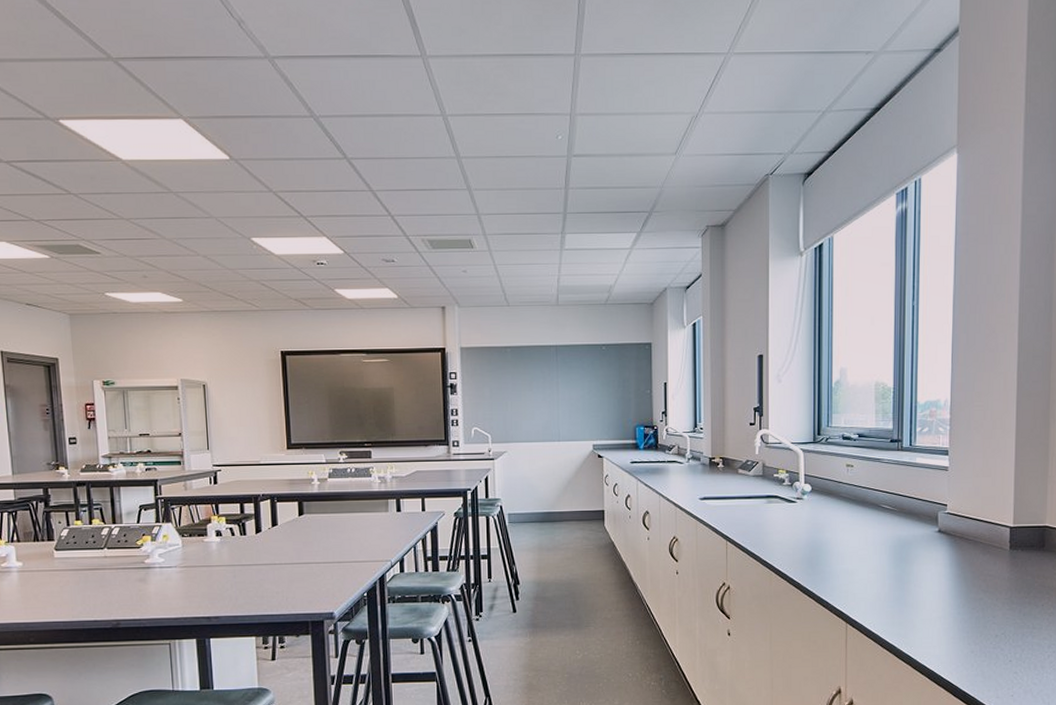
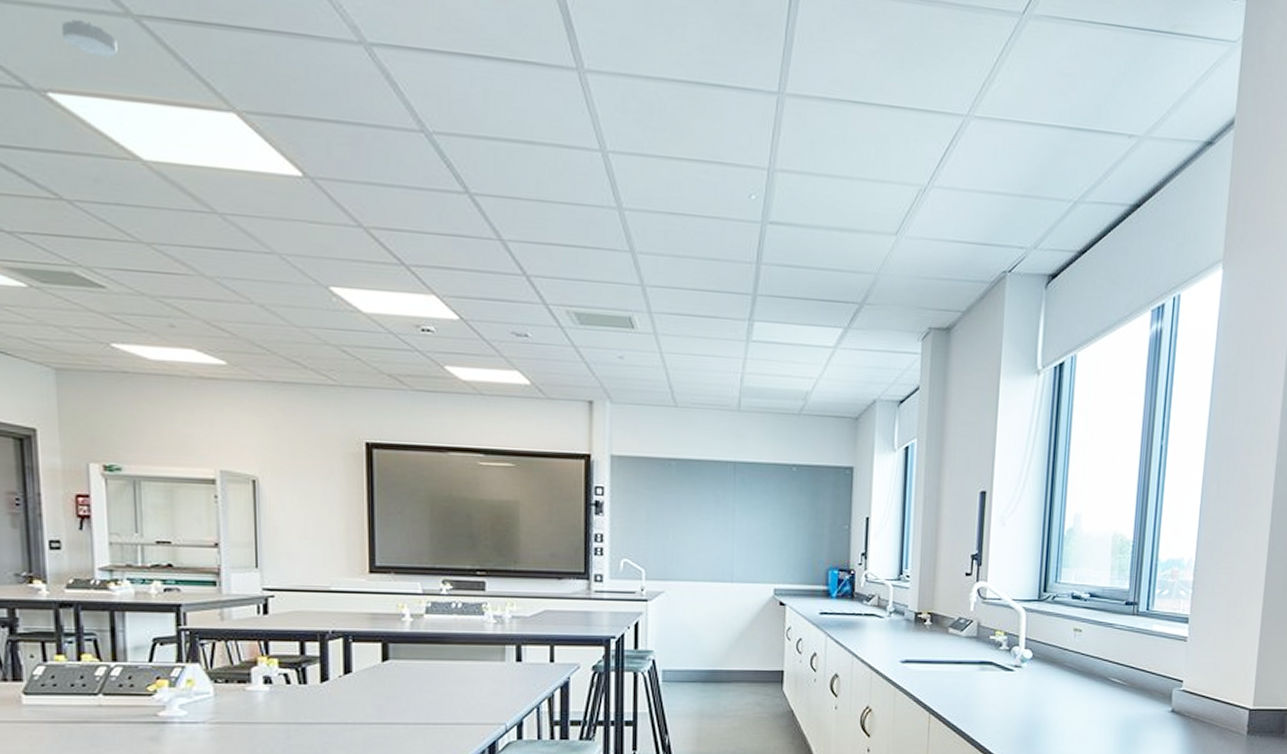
smoke detector: none [67,66,104,91] -> present [62,19,118,58]

